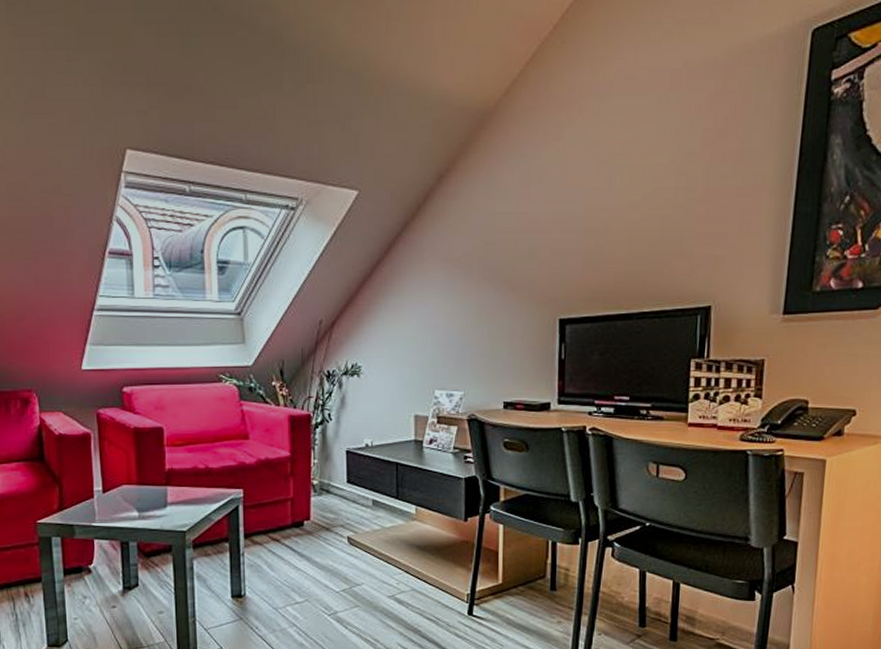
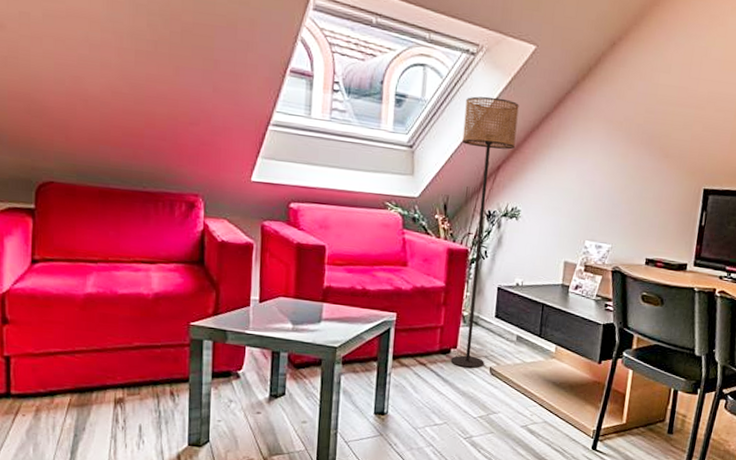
floor lamp: none [291,251,347,539] -> present [450,96,519,368]

